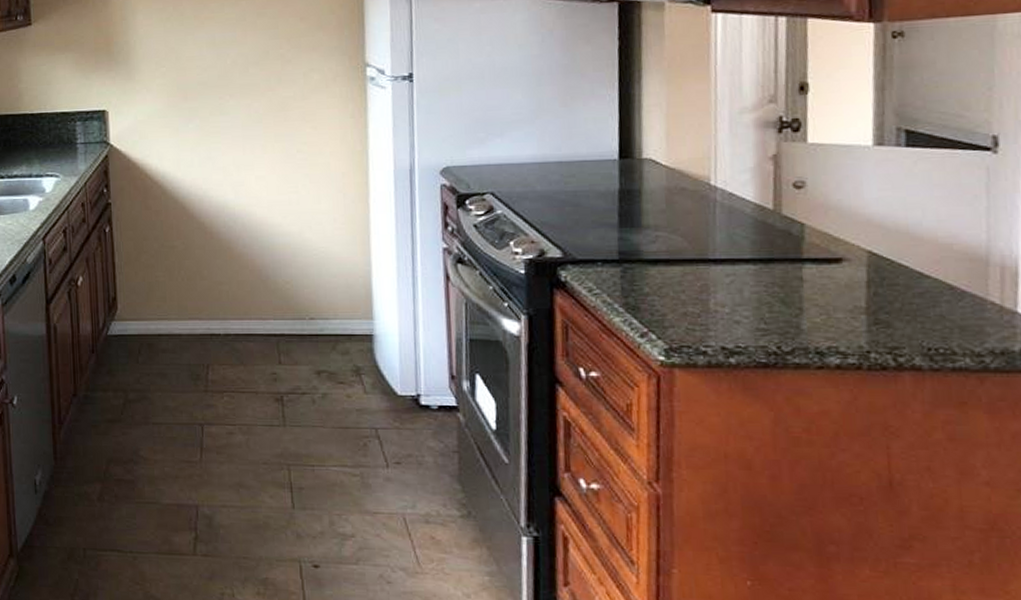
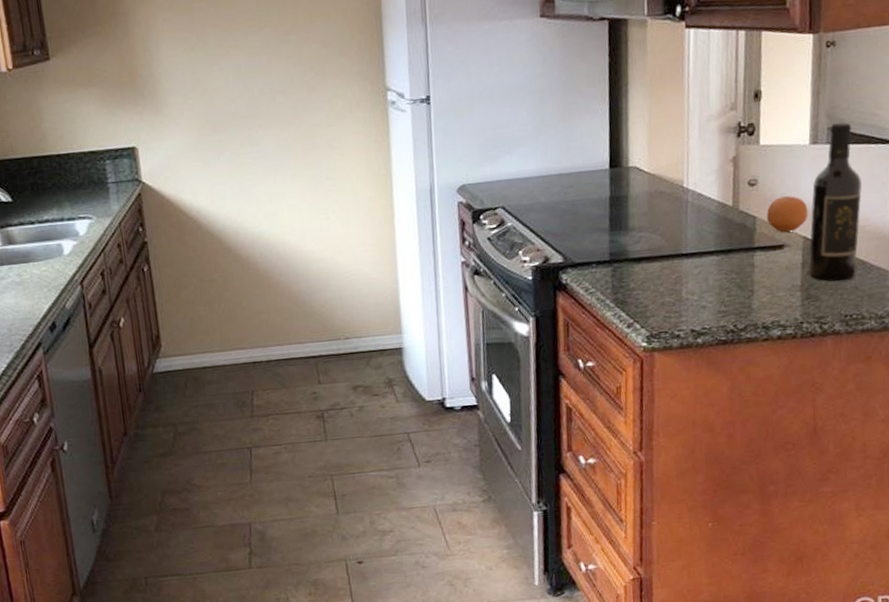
fruit: none [818,203,874,244] -> present [767,196,808,233]
wine bottle: none [875,123,947,306] -> present [808,122,863,282]

